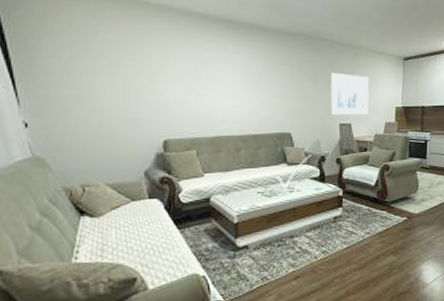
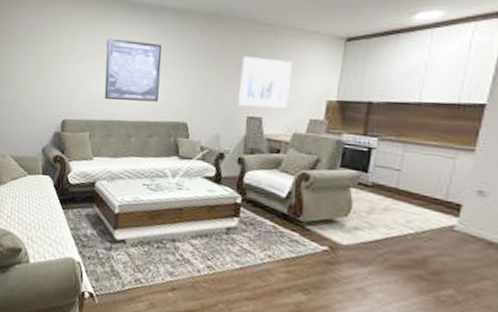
wall art: none [202,54,263,117] -> present [104,38,162,102]

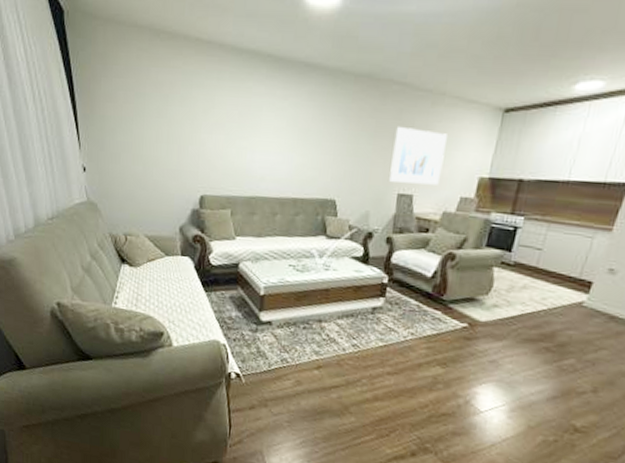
wall art: present [104,38,162,102] -> none [246,100,310,176]

